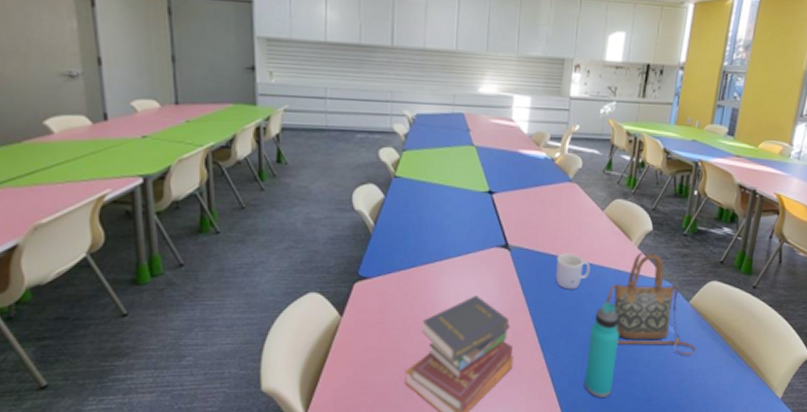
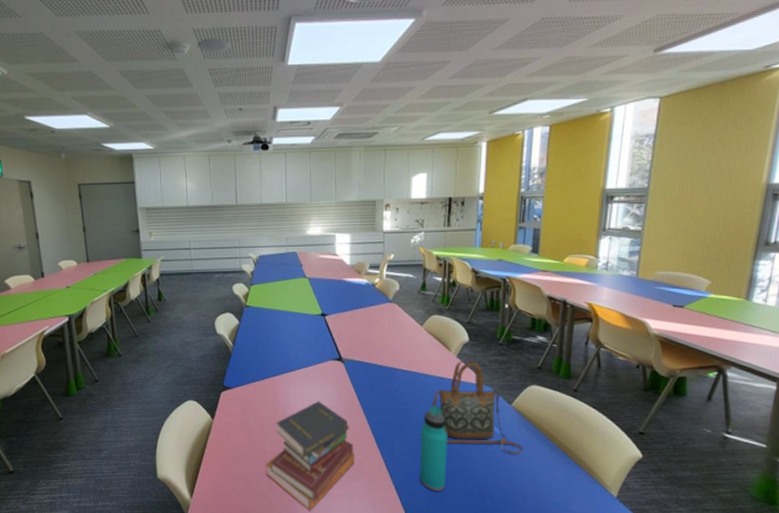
mug: present [555,253,591,290] -> none [385,363,415,395]

